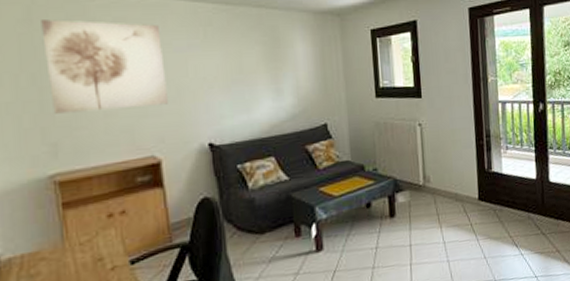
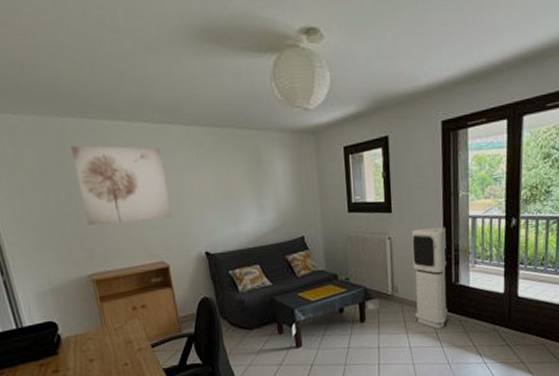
air purifier: none [442,112,482,220] -> present [411,226,448,329]

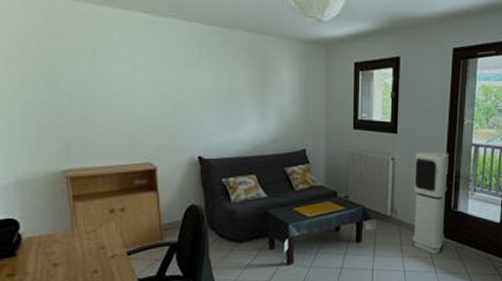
wall art: present [71,145,171,225] -> none [57,29,164,118]

